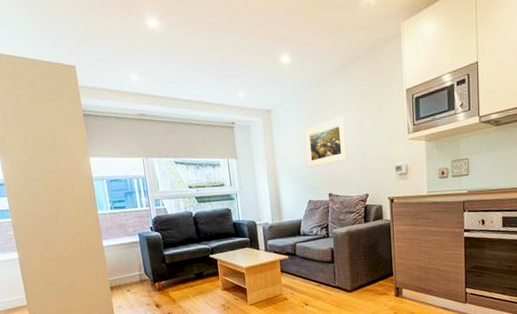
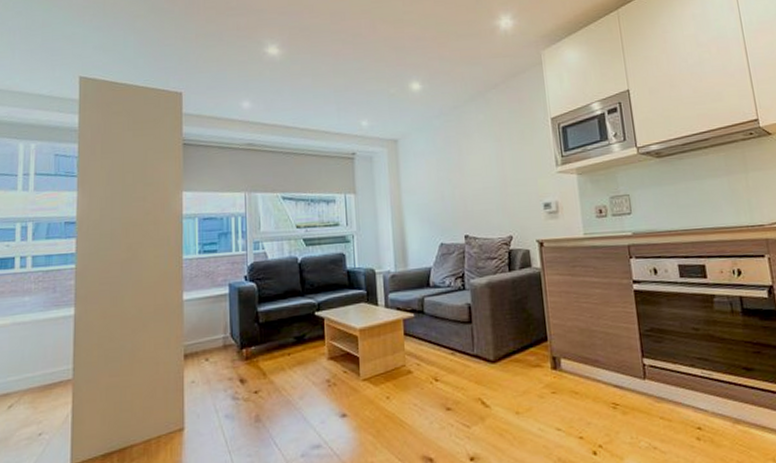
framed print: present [304,115,348,168] -> none [436,145,487,205]

